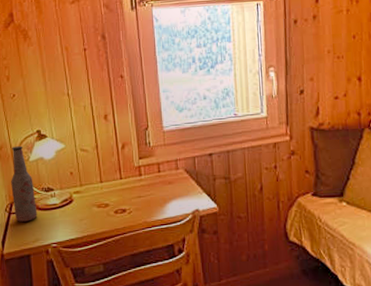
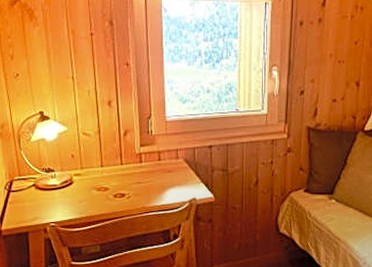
bottle: present [11,146,38,222] -> none [11,126,37,200]

